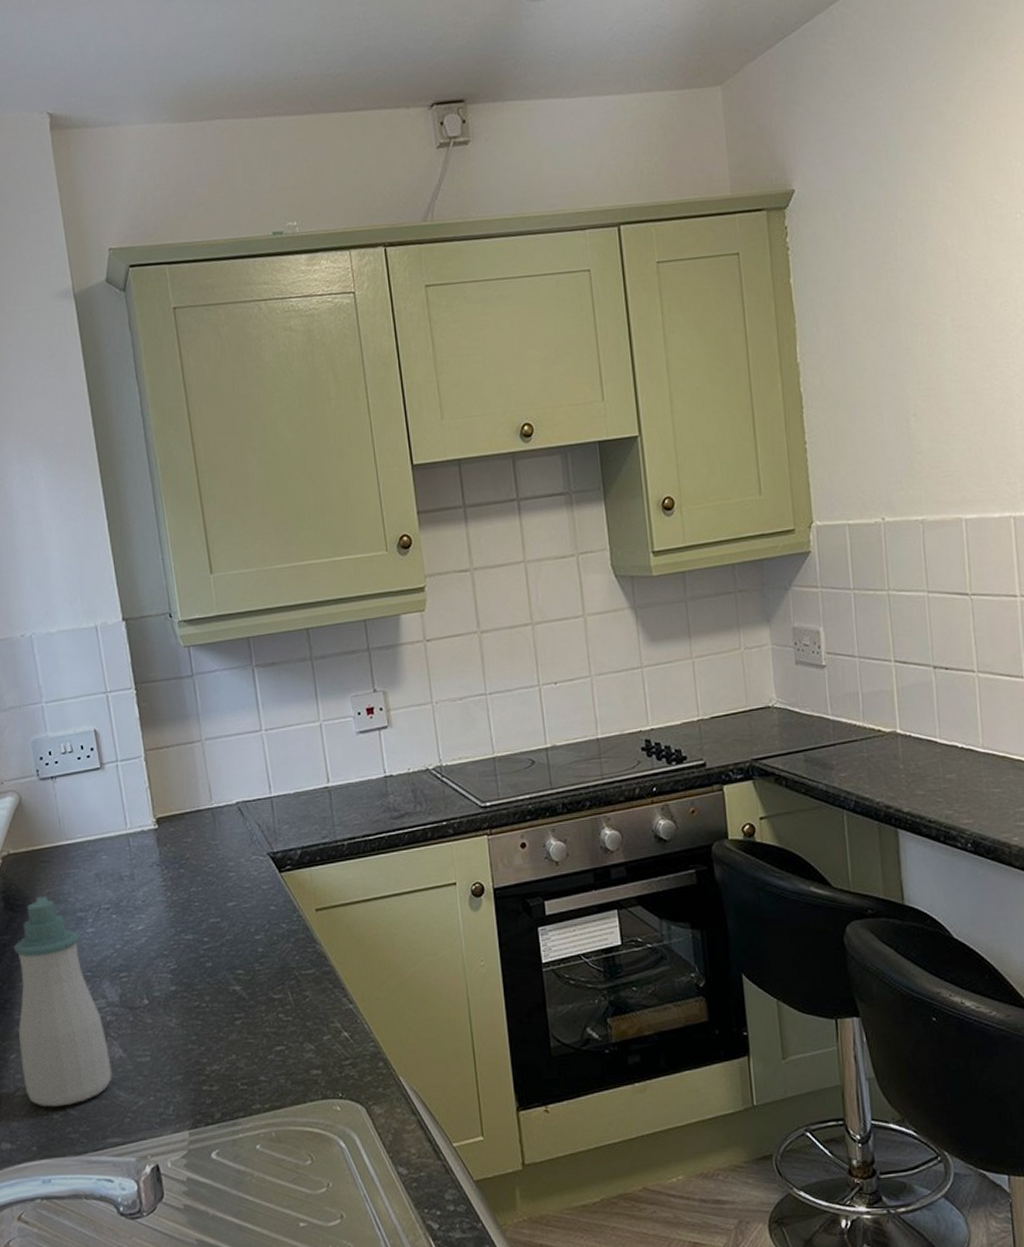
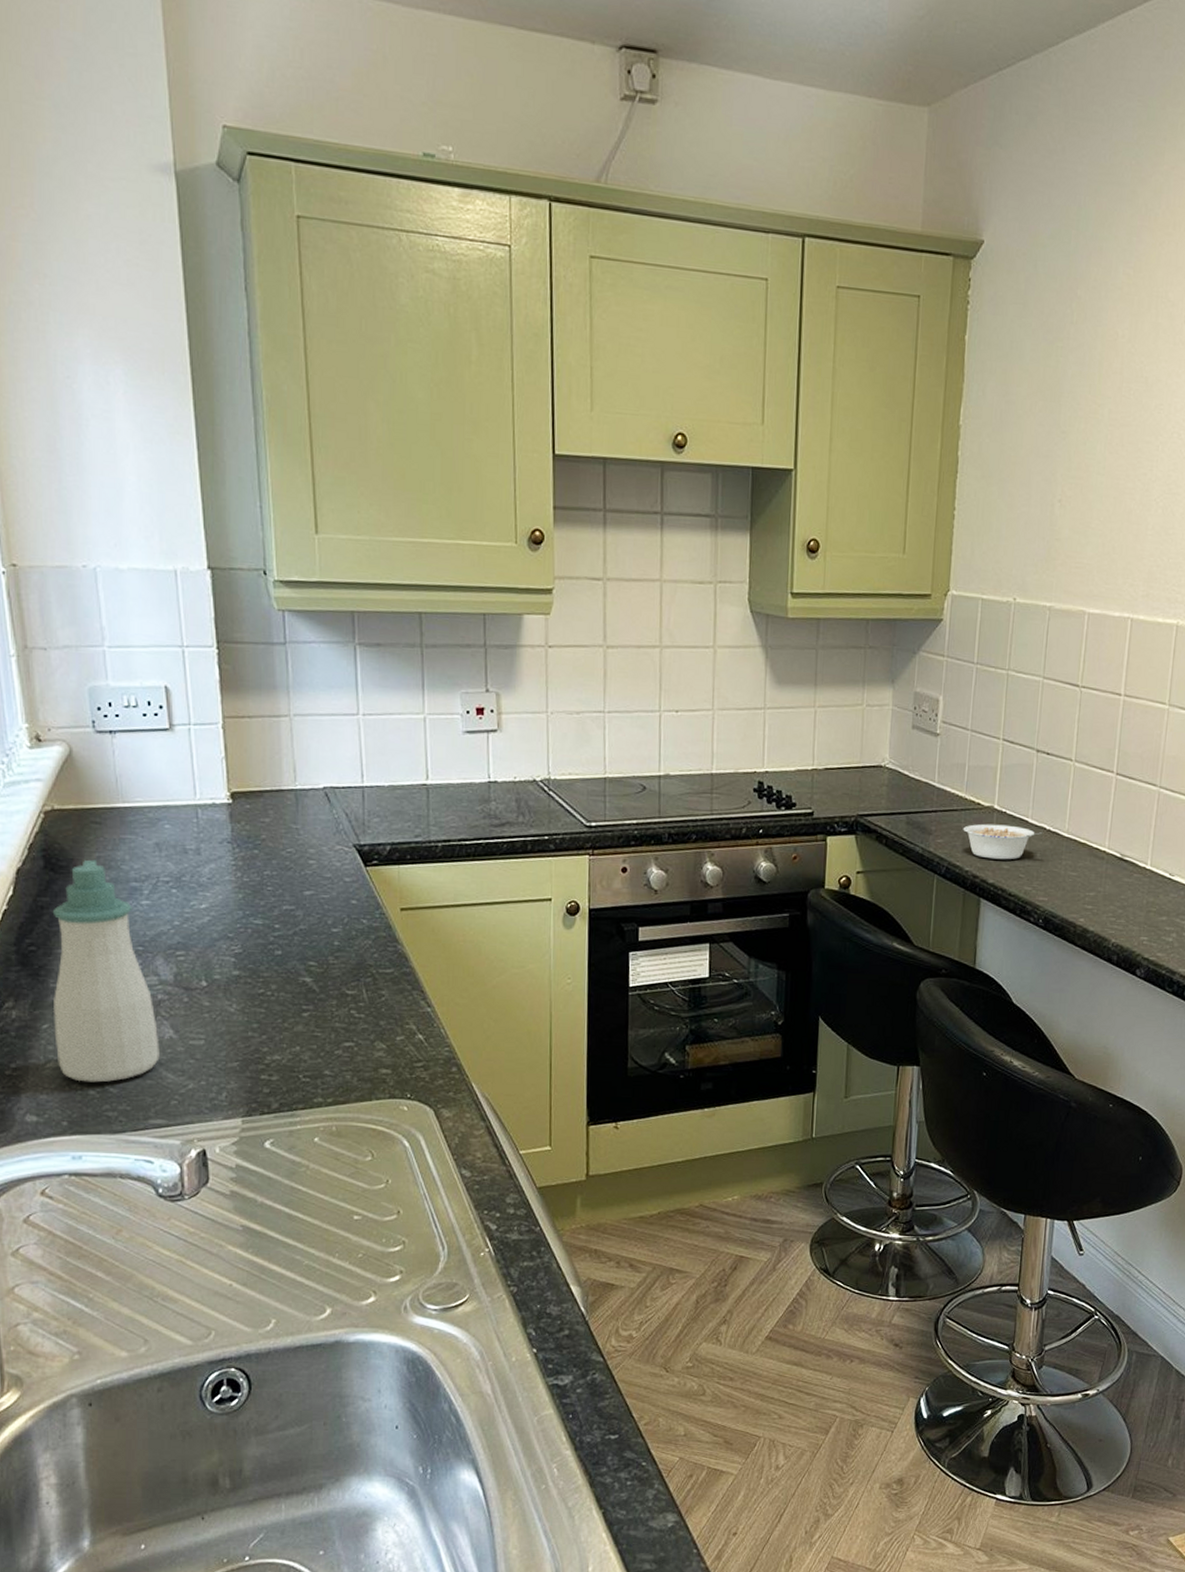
legume: none [866,748,955,787] -> present [963,823,1043,860]

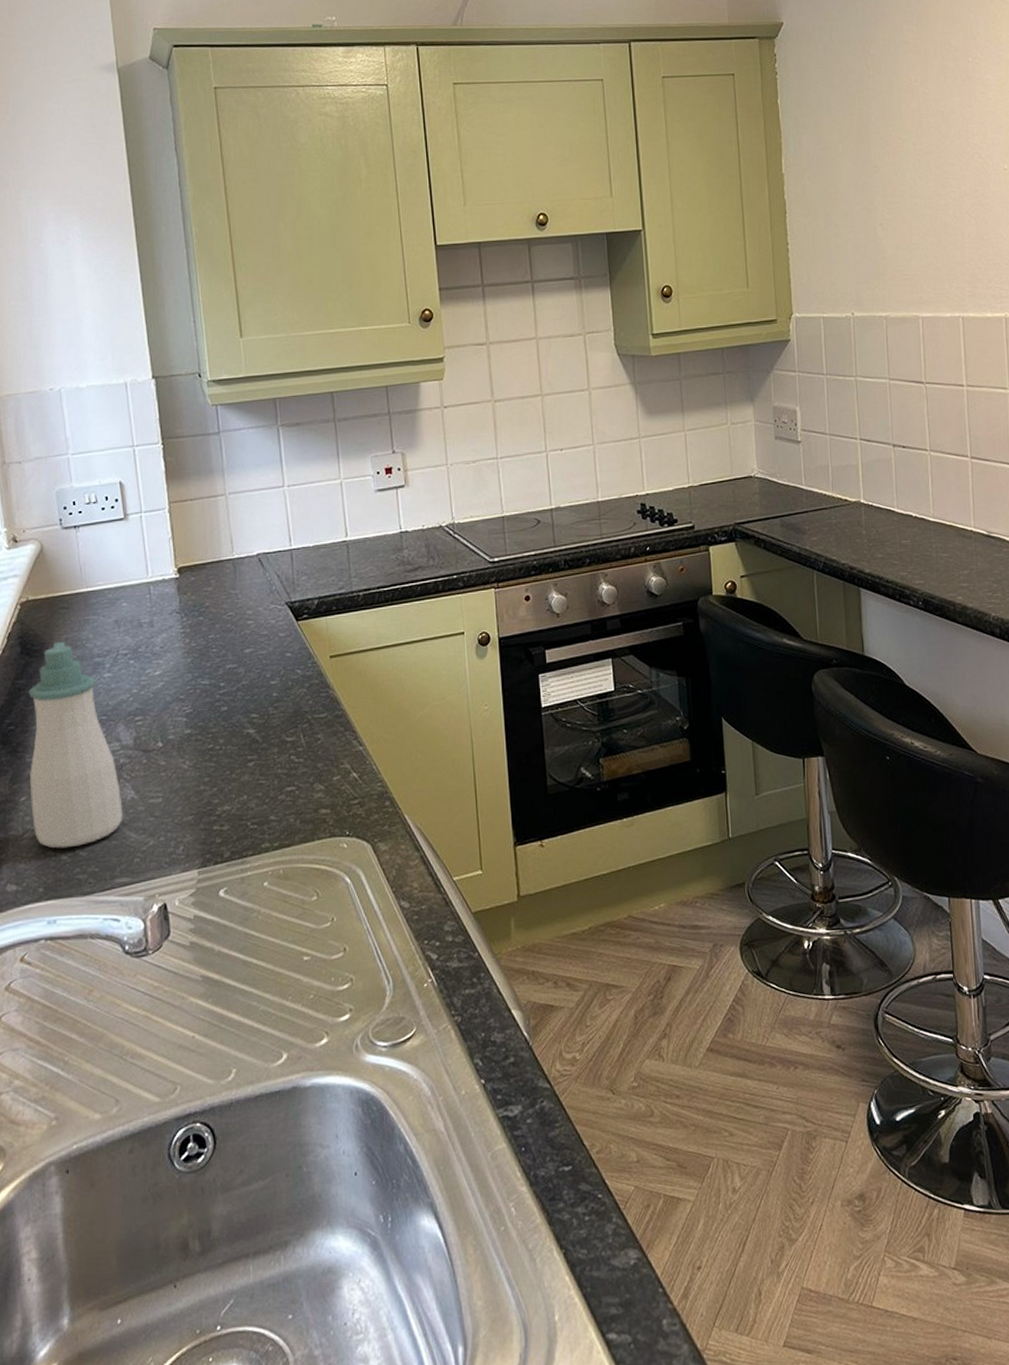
legume: present [963,823,1043,860] -> none [834,516,910,550]

